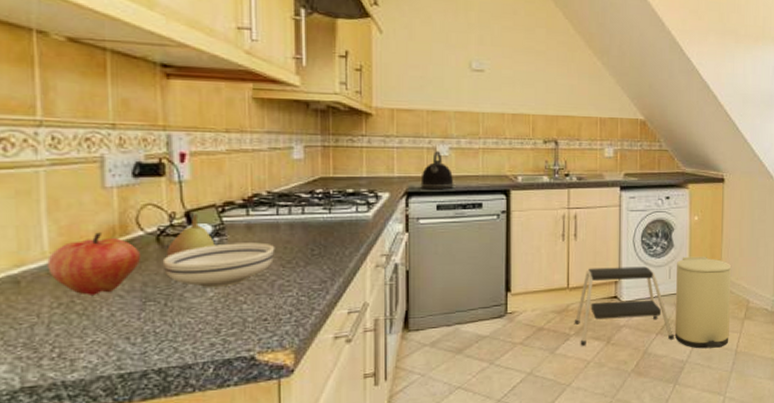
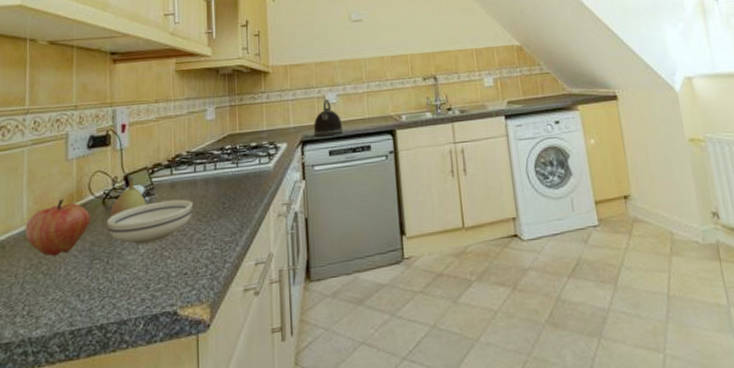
step stool: present [575,266,674,346] -> none [475,199,590,293]
pedal bin: present [674,256,732,349] -> none [578,183,657,294]

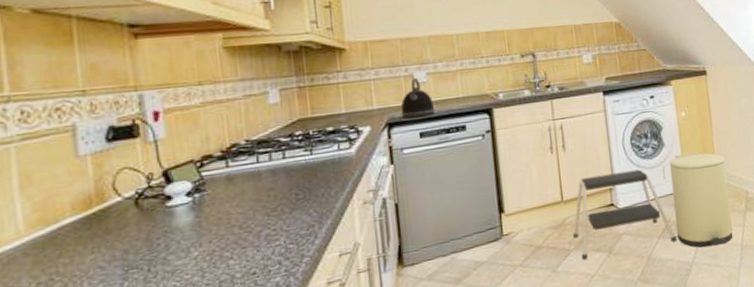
fruit: present [25,199,91,256] -> none [23,203,121,271]
bowl: present [106,199,194,245] -> none [142,193,259,248]
fruit: present [110,176,146,218] -> none [146,171,196,221]
step stool: none [475,199,590,293] -> present [573,169,677,260]
pedal bin: none [578,183,657,294] -> present [670,151,733,248]

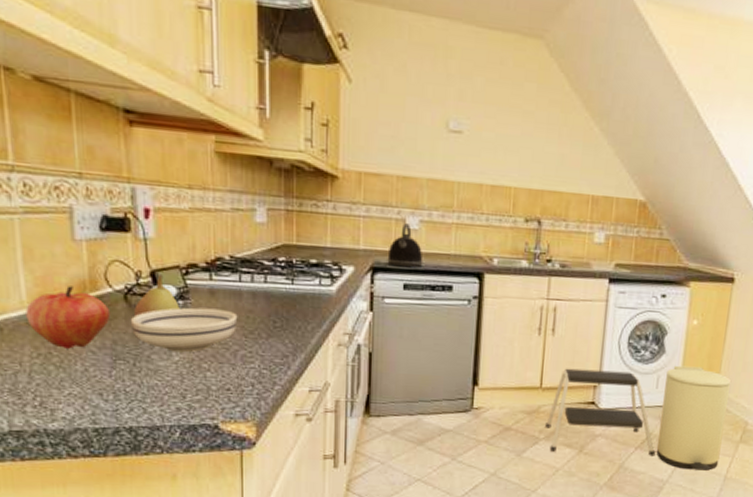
fruit: none [23,203,121,271] -> present [25,286,111,349]
bowl: none [142,193,259,248] -> present [130,307,238,353]
fruit: none [146,171,196,221] -> present [134,273,180,317]

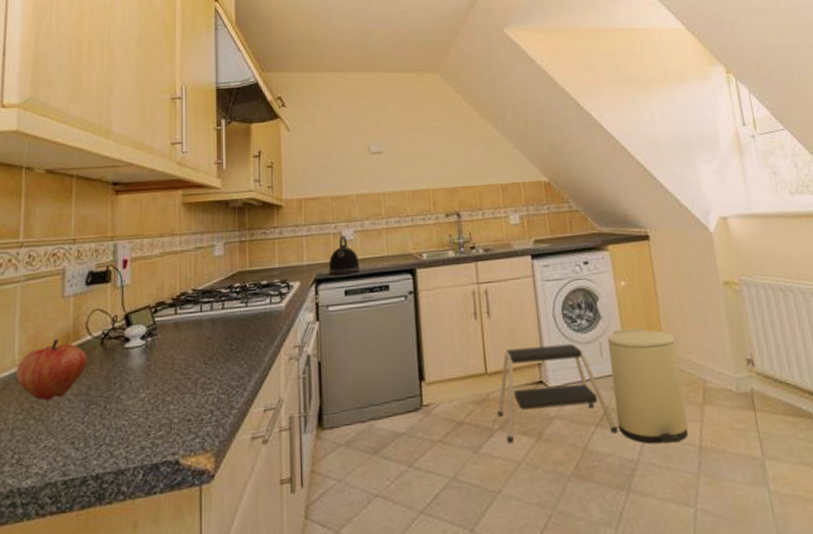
bowl: present [130,307,238,353] -> none [104,340,199,390]
fruit: present [134,273,180,317] -> none [109,315,148,360]

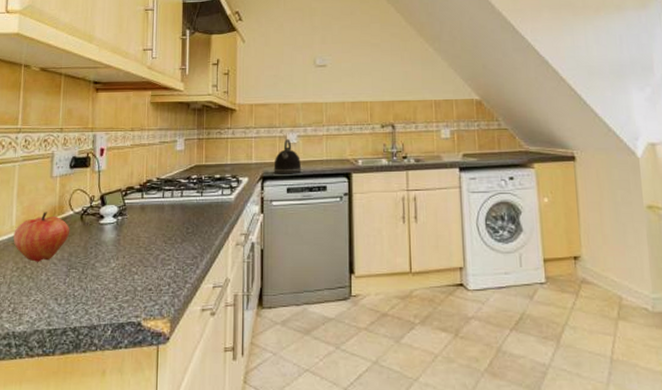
step stool: present [498,343,618,443] -> none [419,252,532,338]
pedal bin: present [607,327,688,444] -> none [528,242,601,352]

